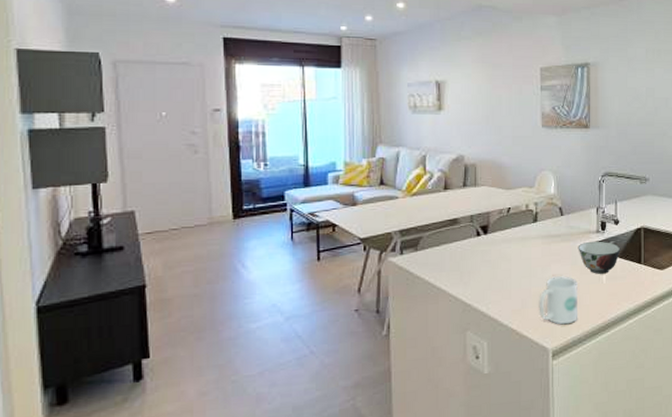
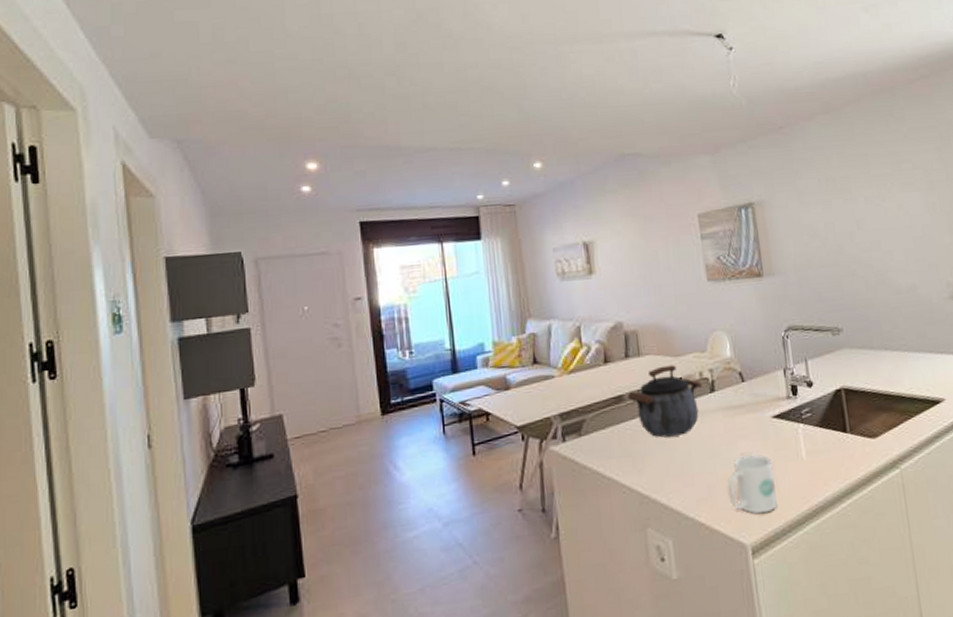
kettle: none [462,196,527,257] -> present [627,364,702,438]
soup bowl: present [578,241,621,274] -> none [766,408,820,449]

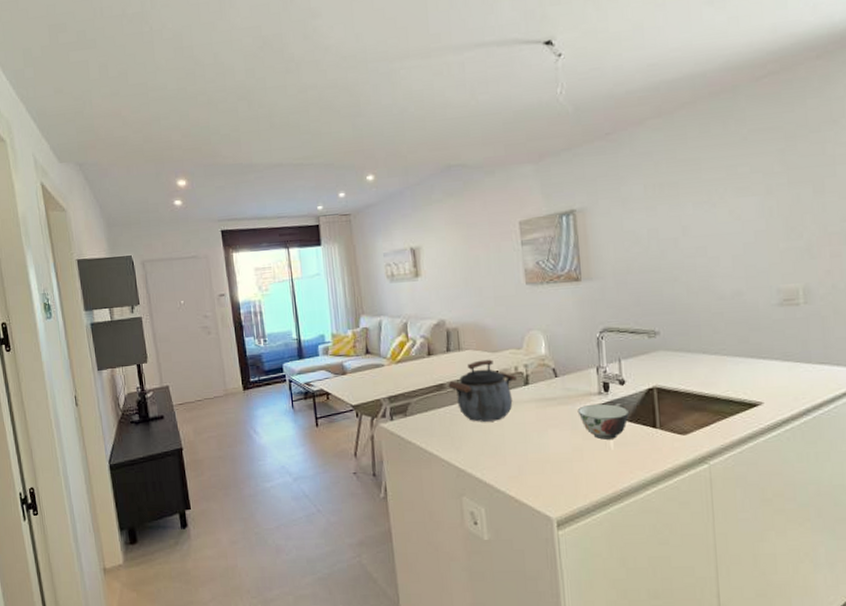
mug: present [727,453,777,514] -> none [537,441,583,494]
soup bowl: none [766,408,820,449] -> present [577,403,630,440]

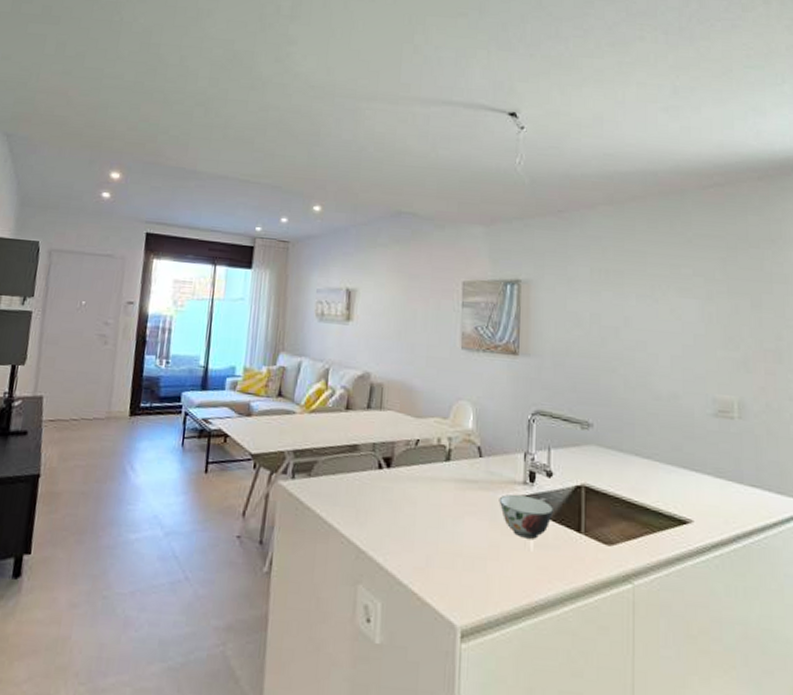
kettle: present [448,359,517,422] -> none [362,424,438,498]

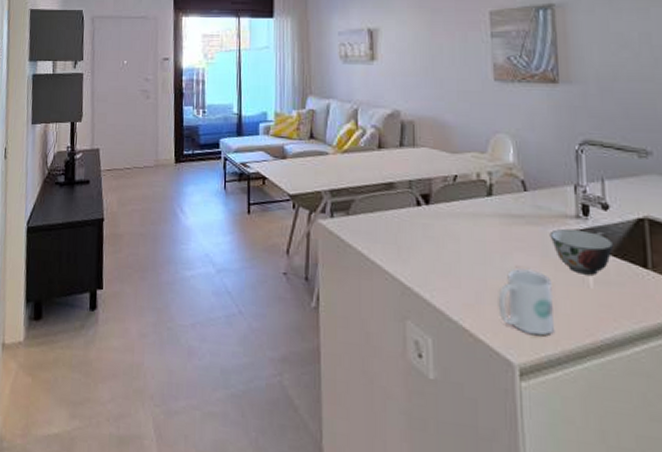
mug: none [446,531,498,598] -> present [498,267,554,336]

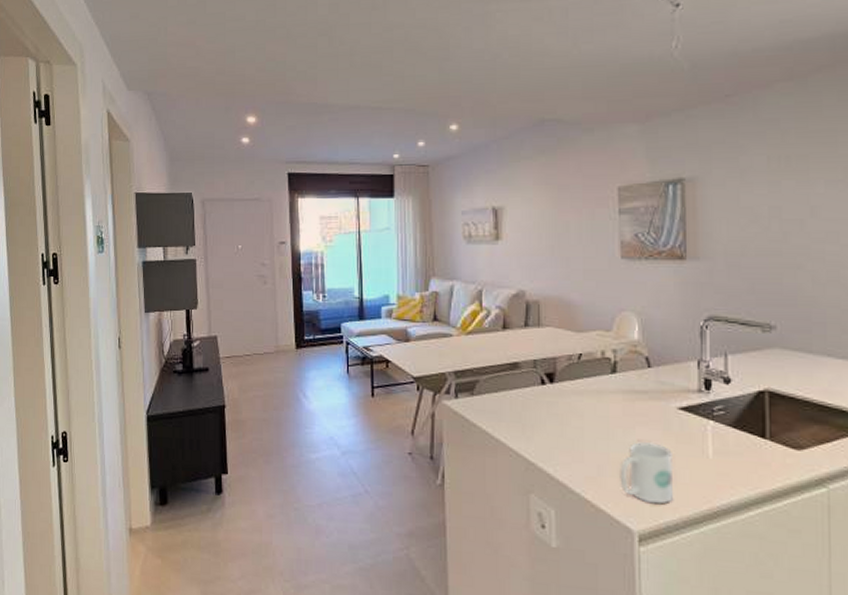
soup bowl: present [549,228,614,275] -> none [672,402,734,446]

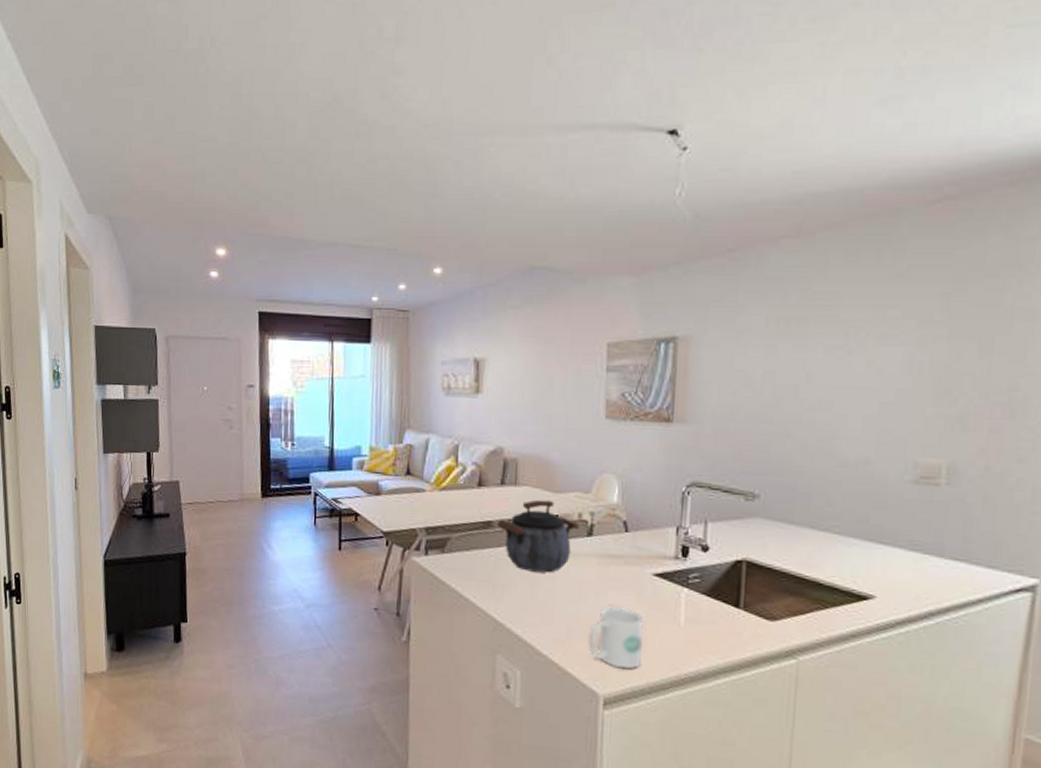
kettle: none [523,339,603,411] -> present [497,499,579,573]

